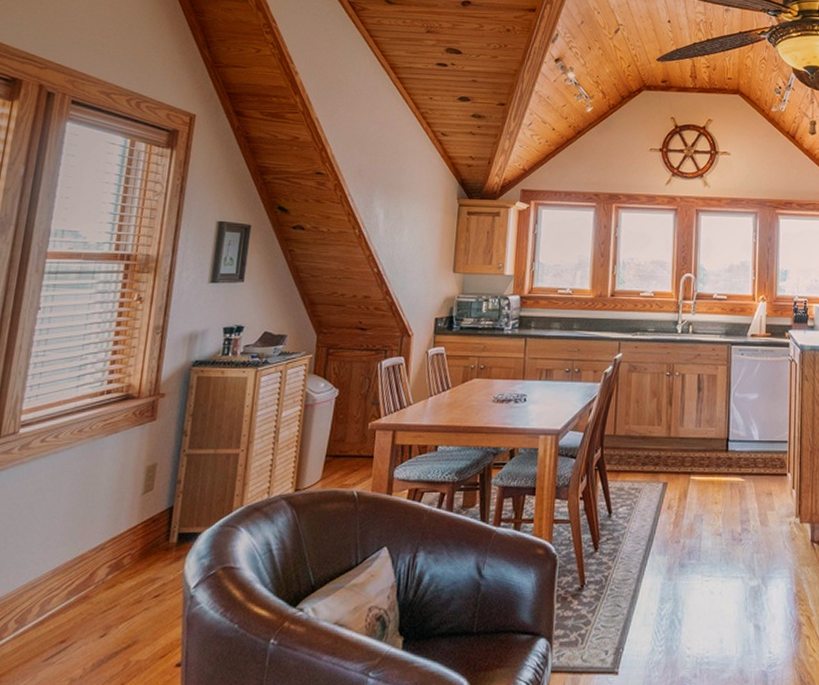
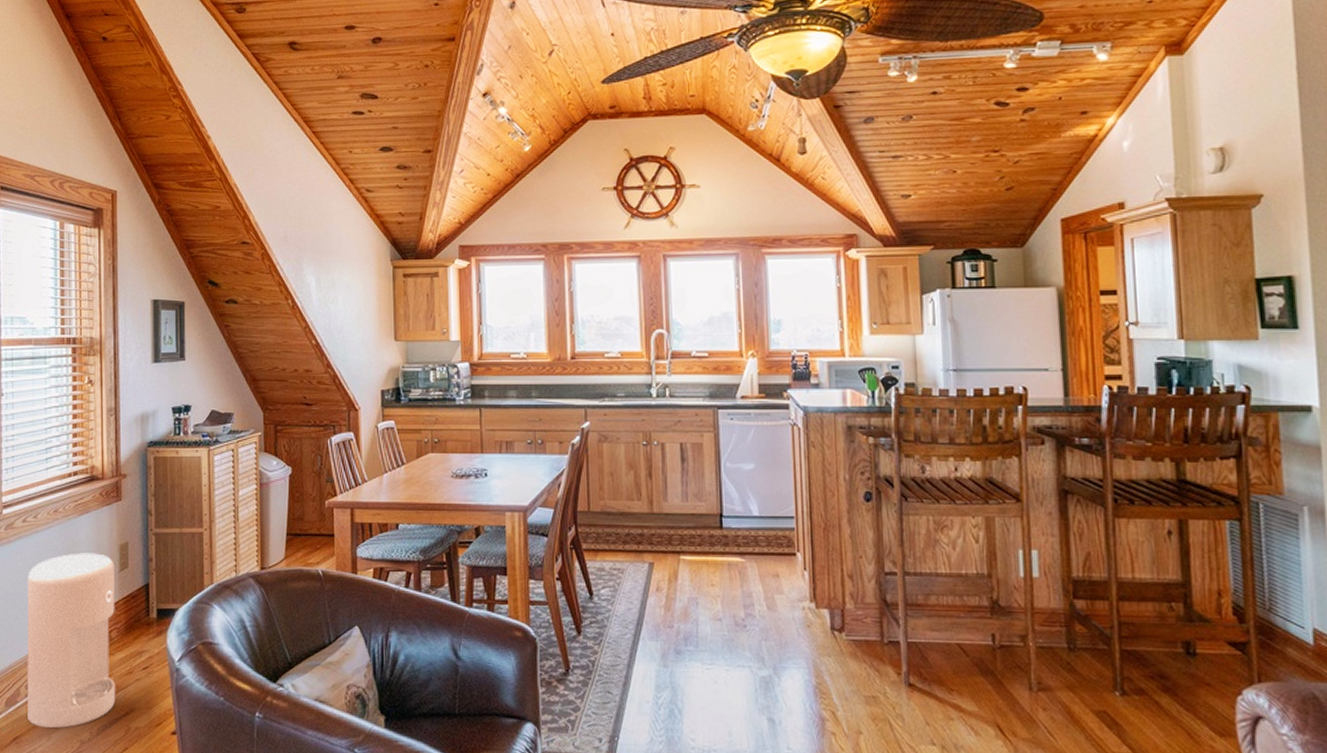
air purifier: none [12,474,139,667] -> present [27,553,116,729]

